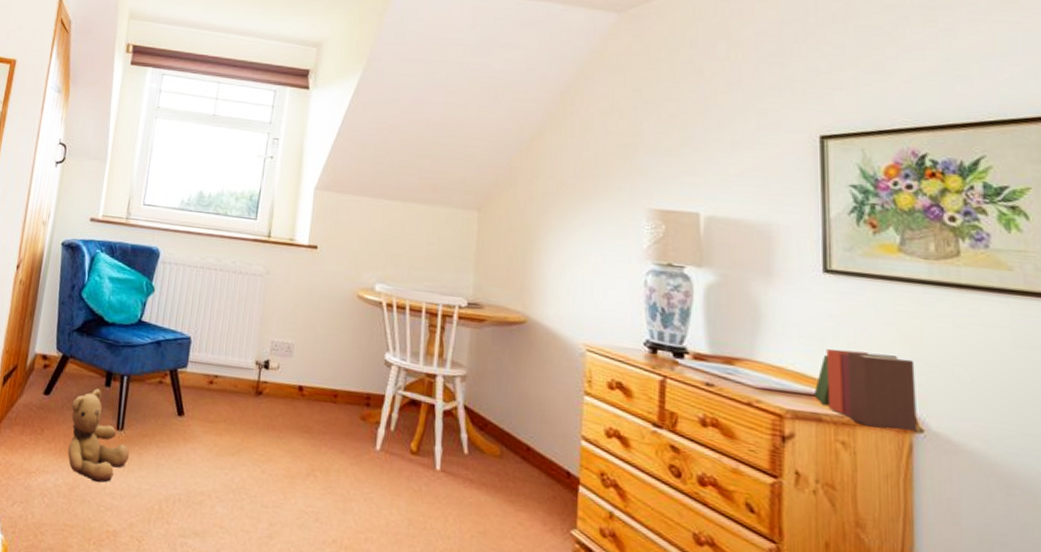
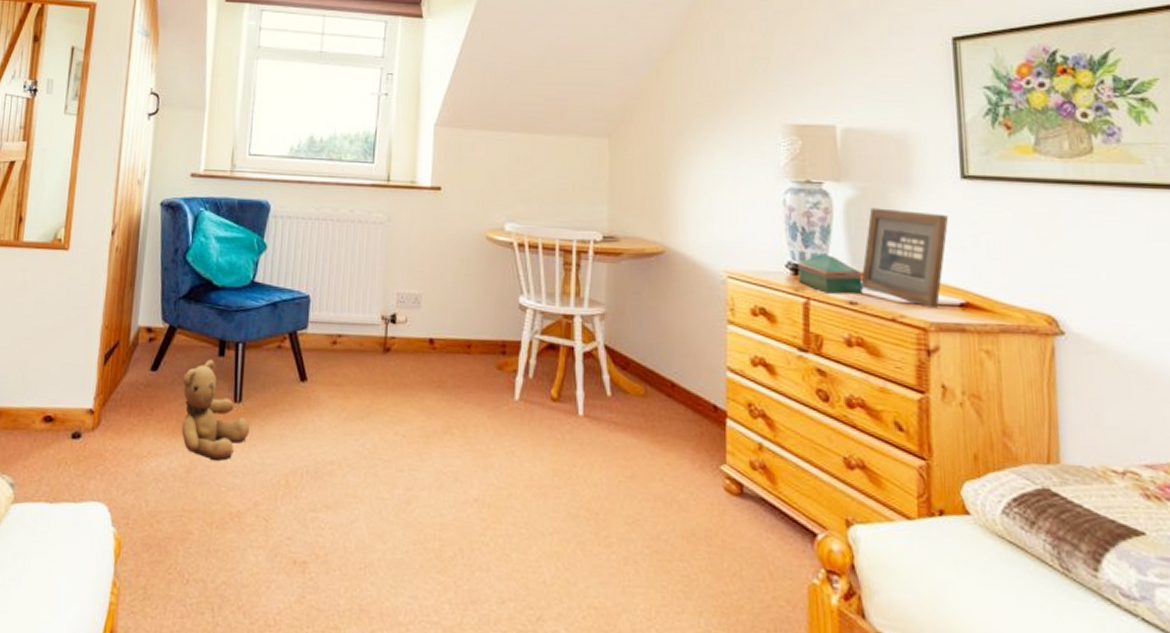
jewelry box: none [656,334,720,378] -> present [797,253,863,295]
picture frame: none [718,294,808,397] -> present [861,207,948,309]
books: present [813,349,917,432] -> none [956,256,1059,335]

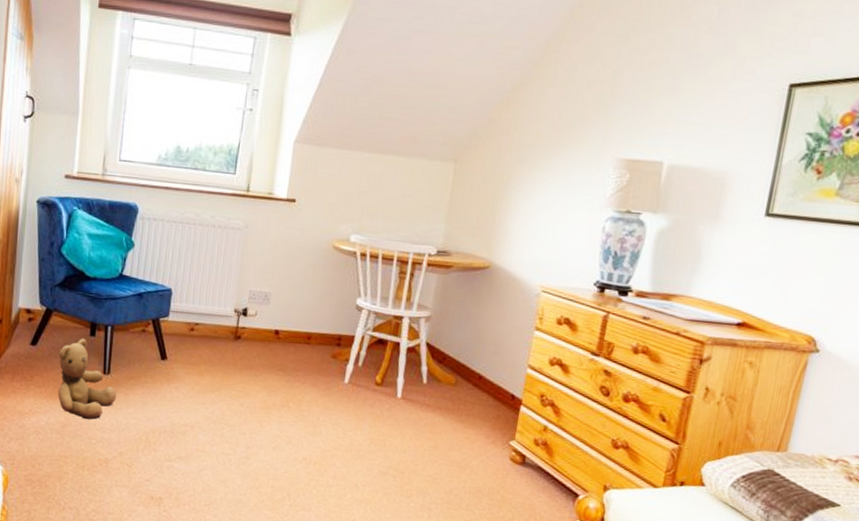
jewelry box: present [797,253,863,295] -> none [602,275,659,312]
picture frame: present [861,207,948,309] -> none [656,237,745,326]

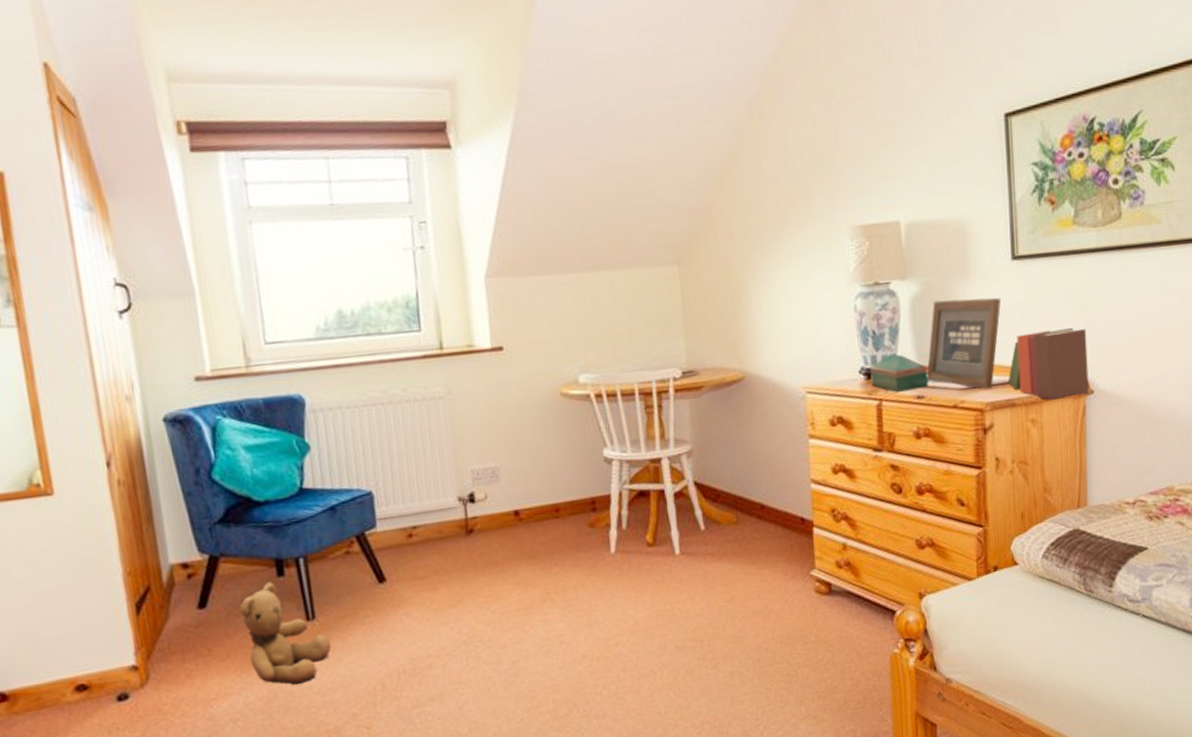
jewelry box: none [602,275,659,312] -> present [870,353,929,392]
picture frame: none [656,237,745,326] -> present [926,297,1001,390]
books: none [733,284,826,352] -> present [1007,328,1089,400]

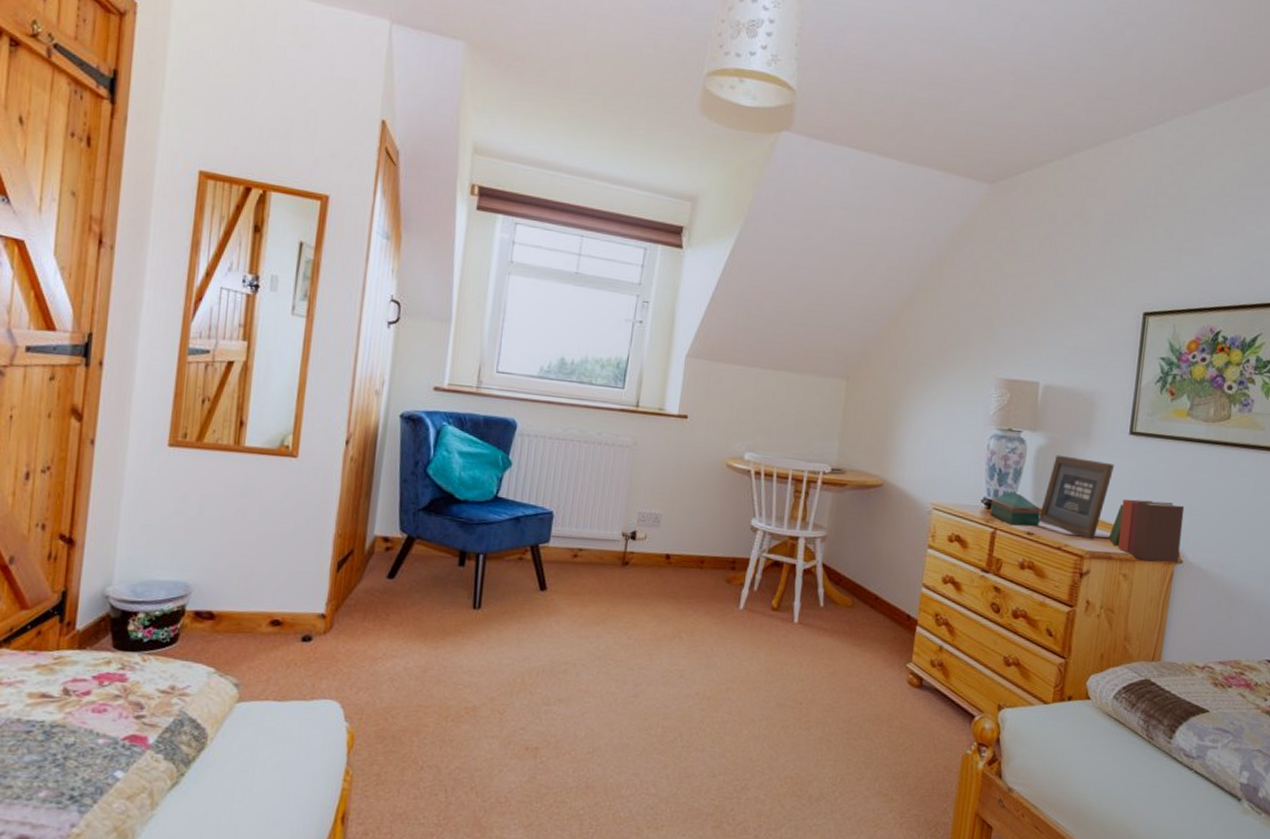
teddy bear: present [239,582,332,685] -> none [418,569,489,661]

